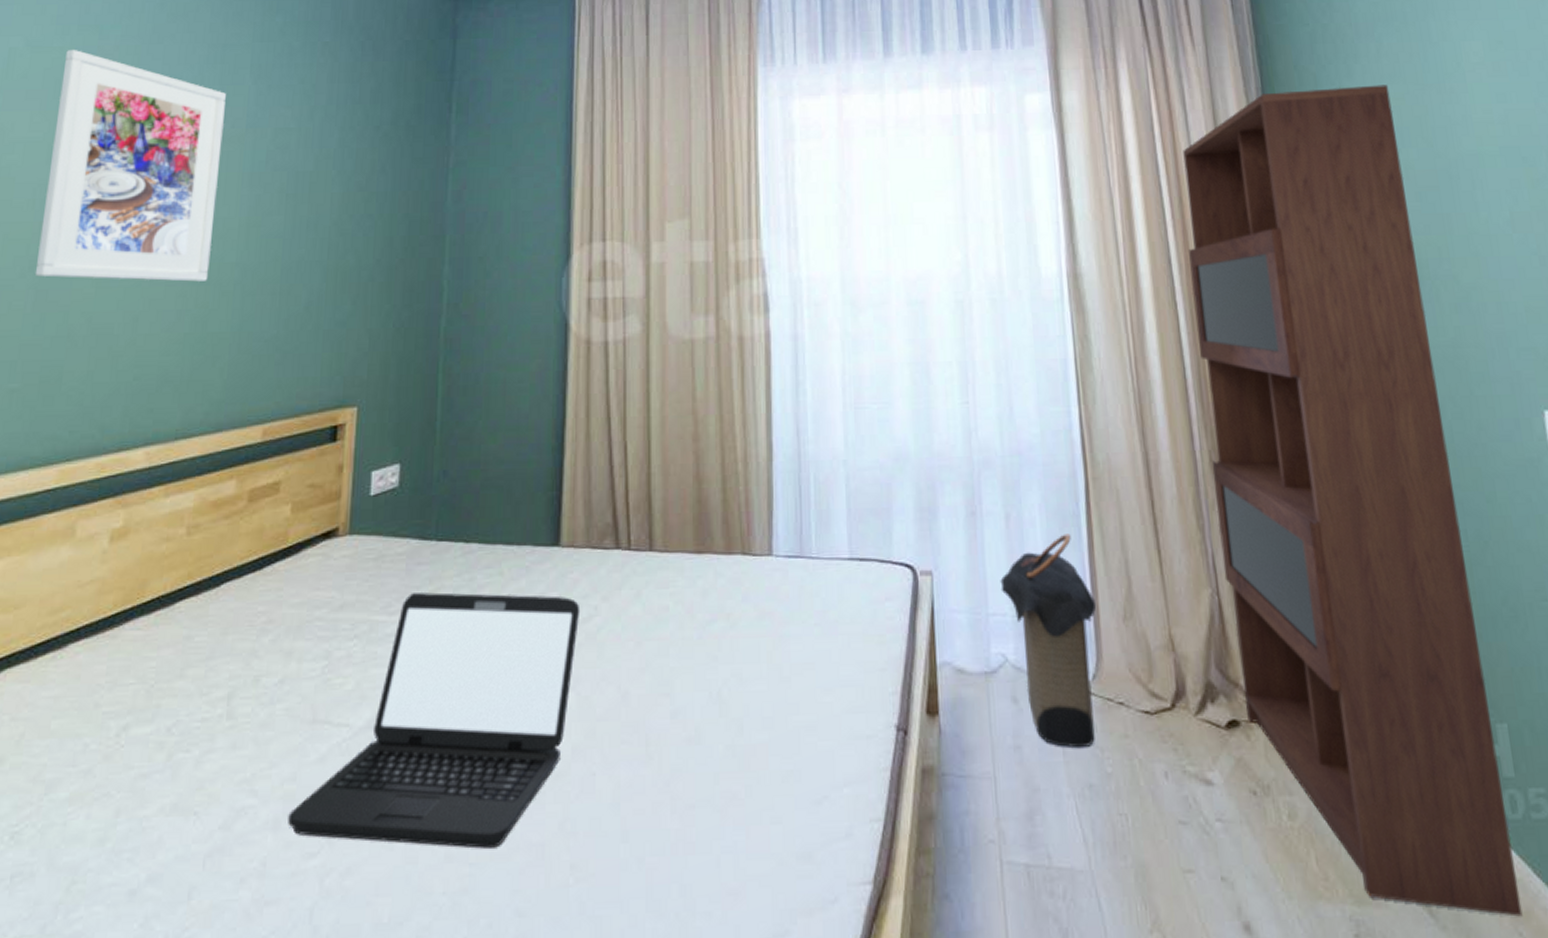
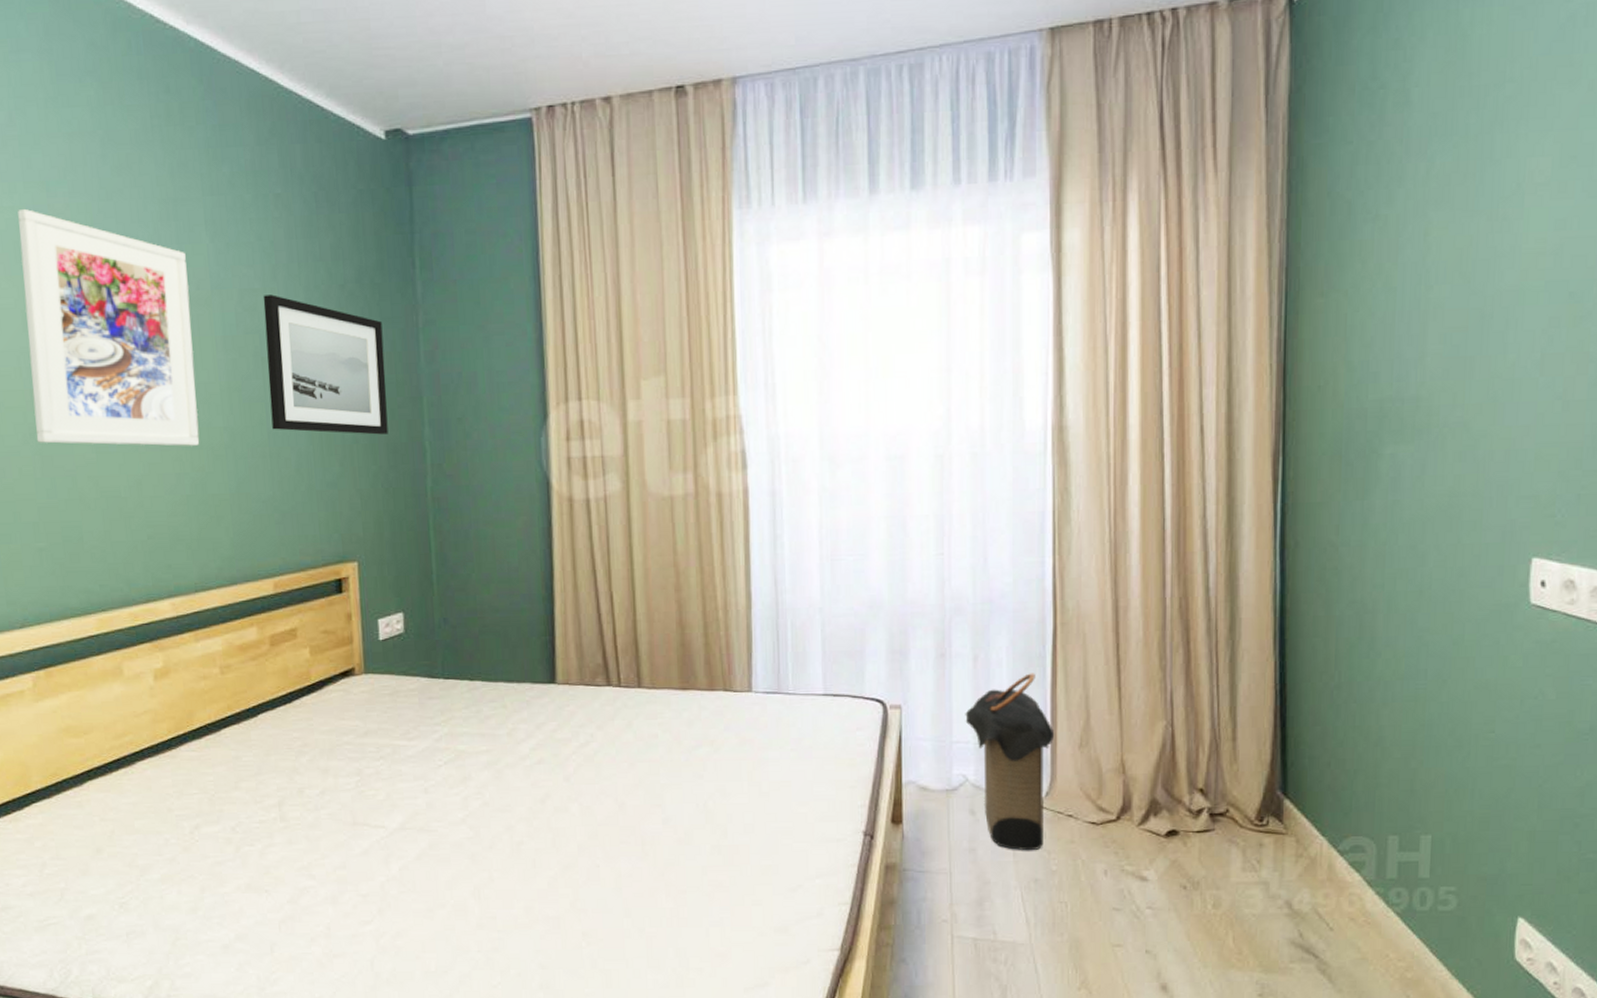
wall art: none [287,134,413,273] -> present [263,294,388,435]
laptop: present [288,592,581,849] -> none [343,722,578,920]
bookcase: present [1183,85,1523,917] -> none [1180,212,1432,984]

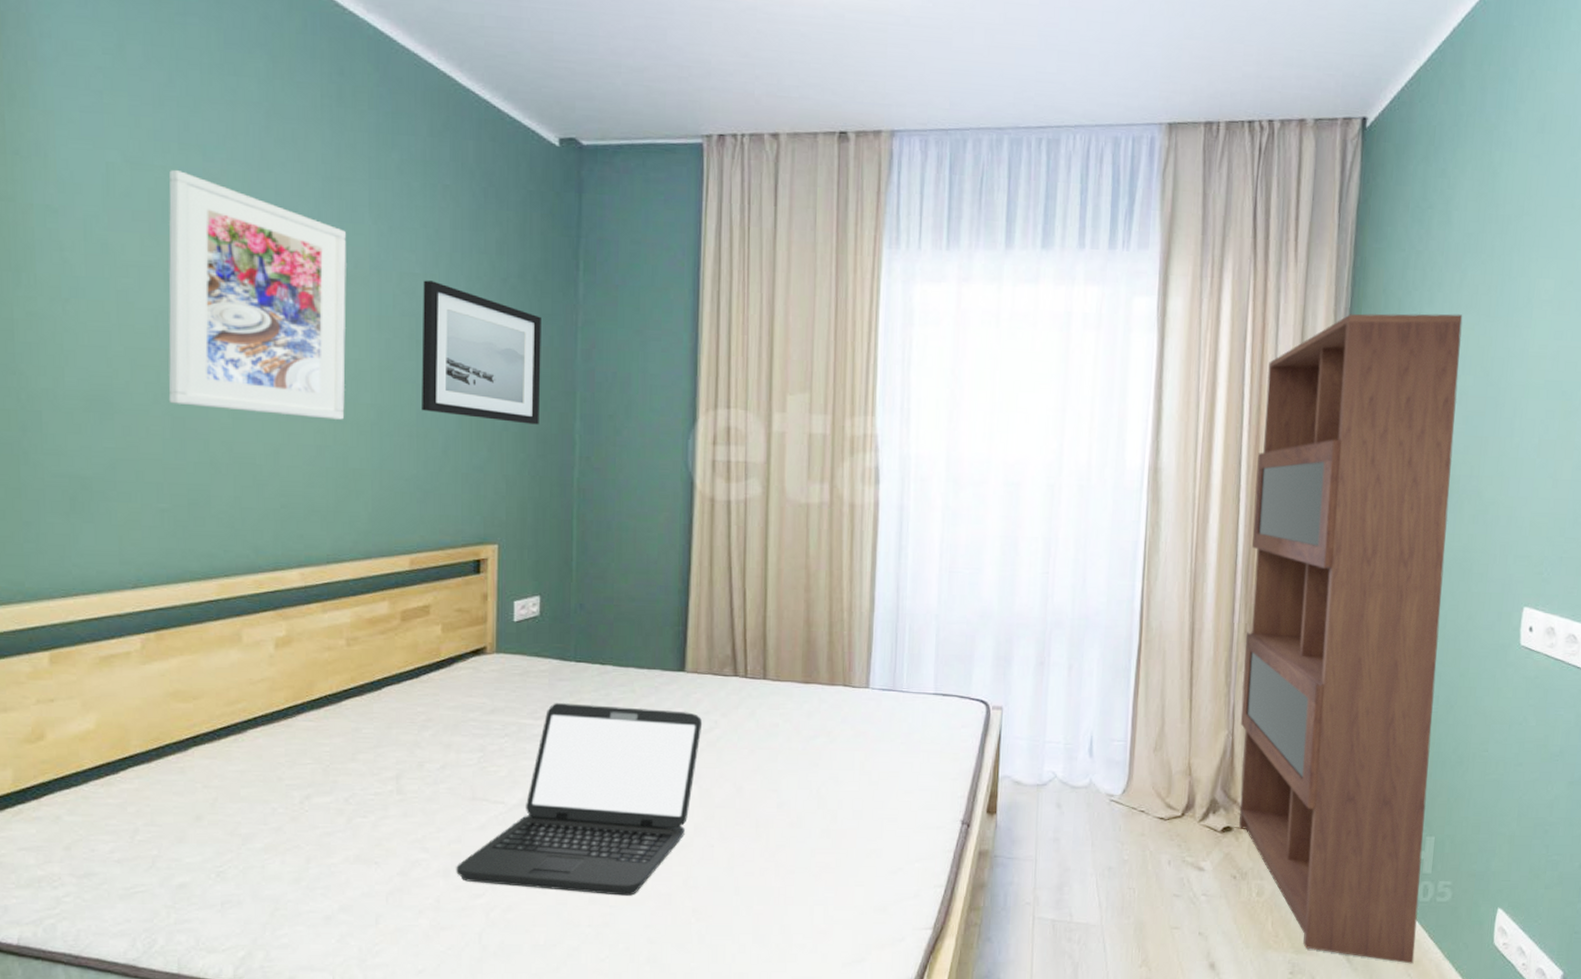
laptop: none [343,722,578,920] -> present [456,703,703,896]
laundry hamper: present [965,673,1055,851] -> none [1057,683,1134,842]
bookcase: none [1180,212,1432,984] -> present [1239,313,1463,964]

